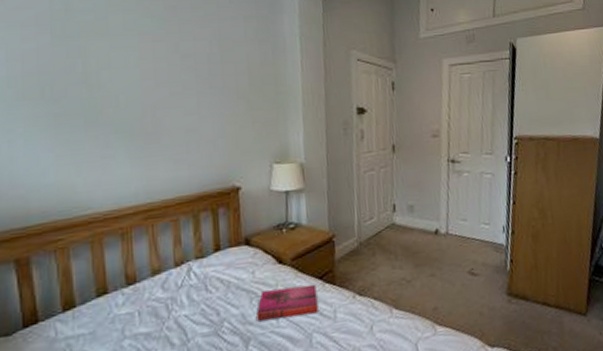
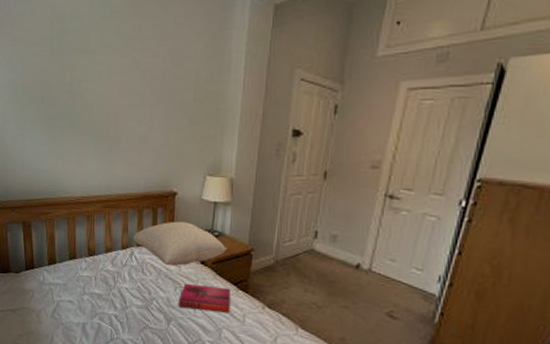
pillow: none [189,218,307,275] -> present [133,221,228,266]

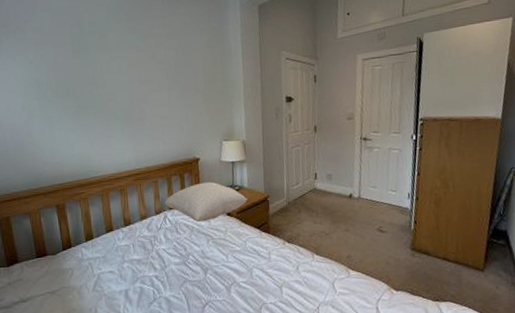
hardback book: present [179,284,231,313] -> none [212,232,257,257]

